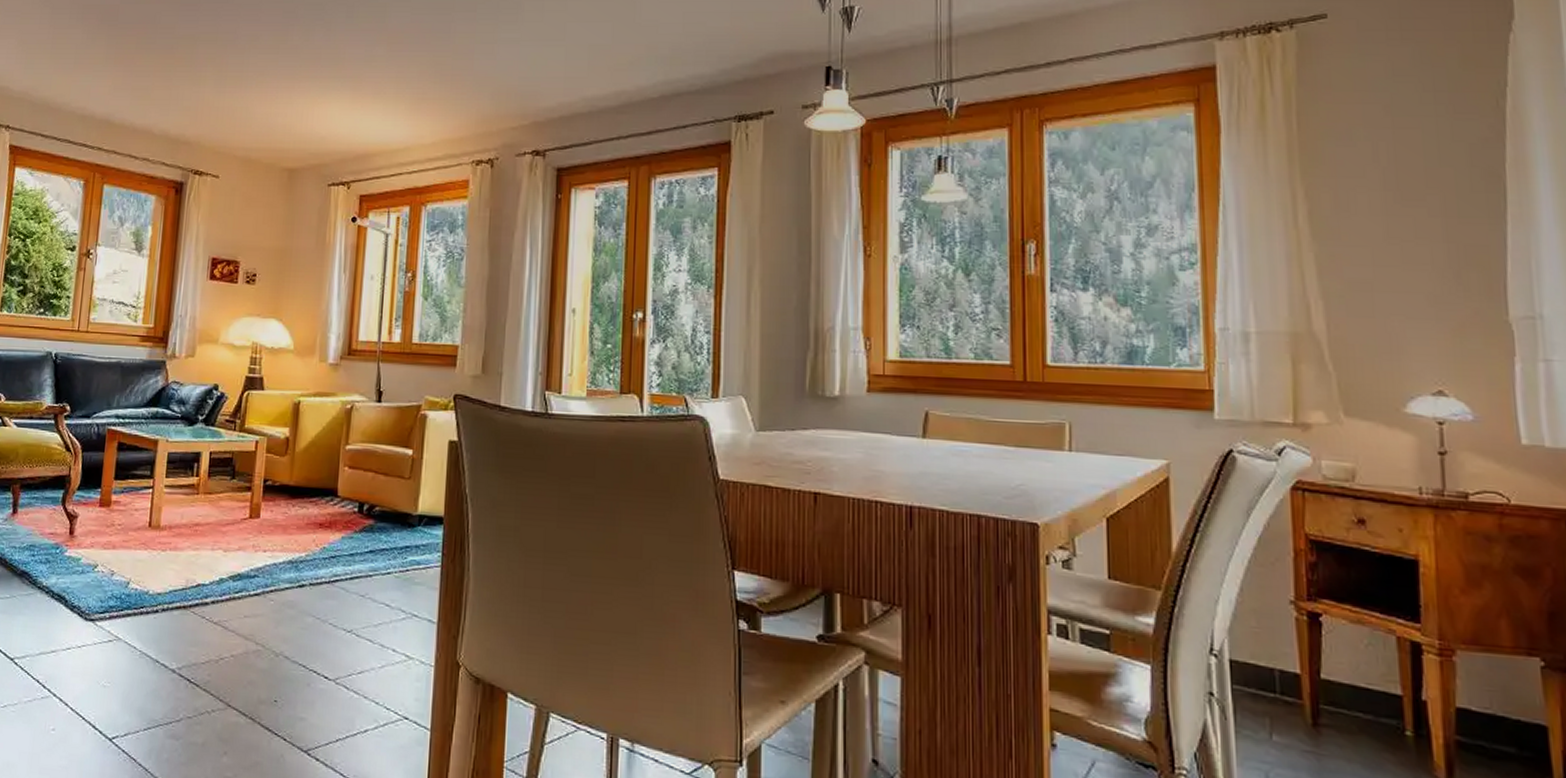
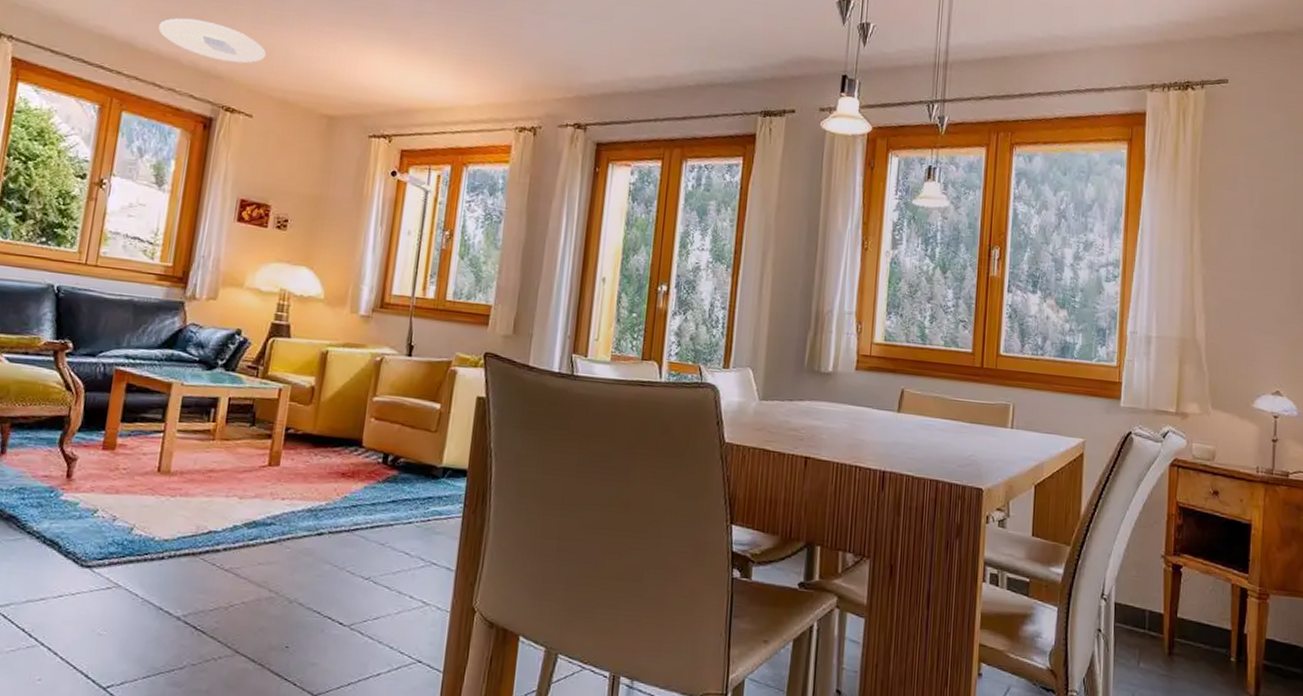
ceiling light: none [132,90,229,127] -> present [159,18,267,64]

